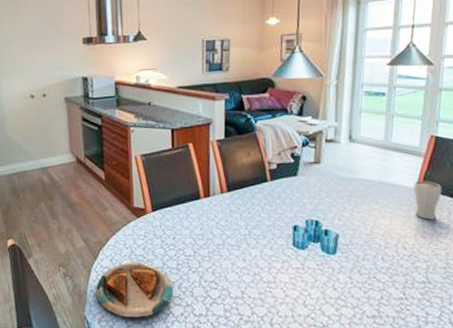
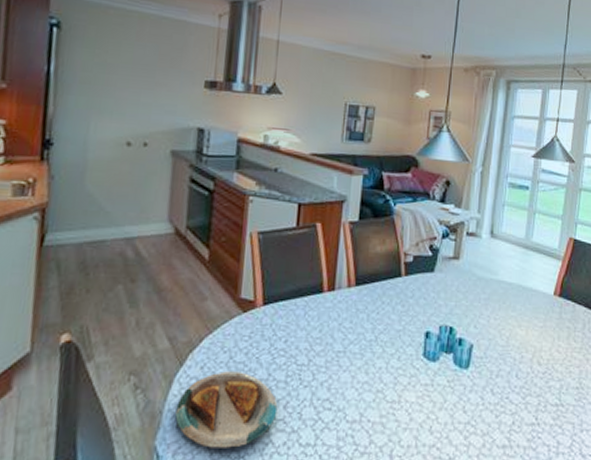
drinking glass: present [413,180,442,220] -> none [551,286,578,332]

